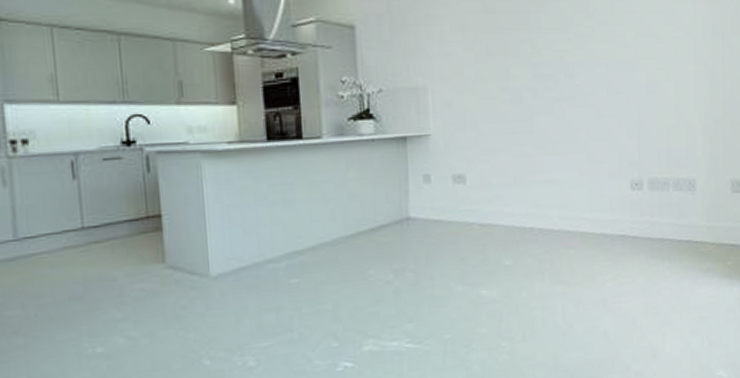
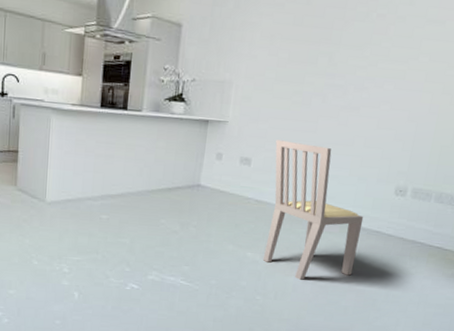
dining chair: none [490,147,604,311] -> present [262,140,364,280]

